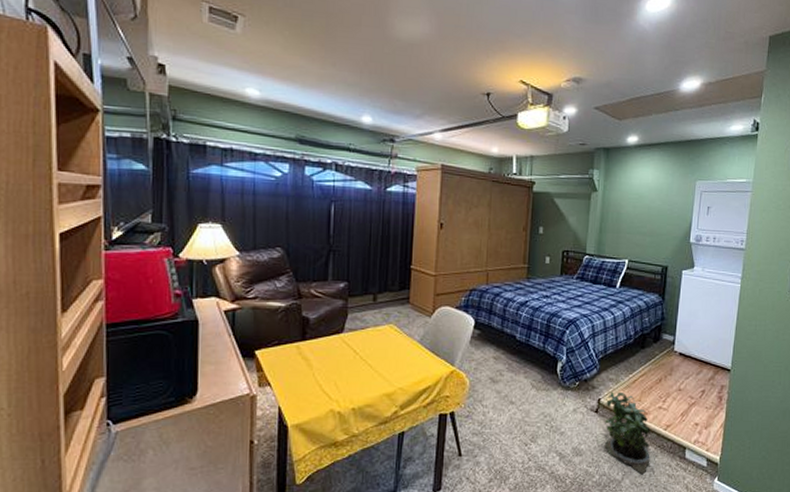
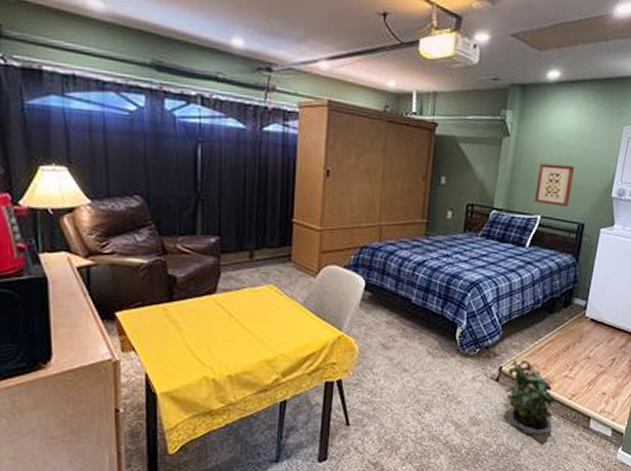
wall art: none [622,214,656,252] -> present [535,163,575,208]

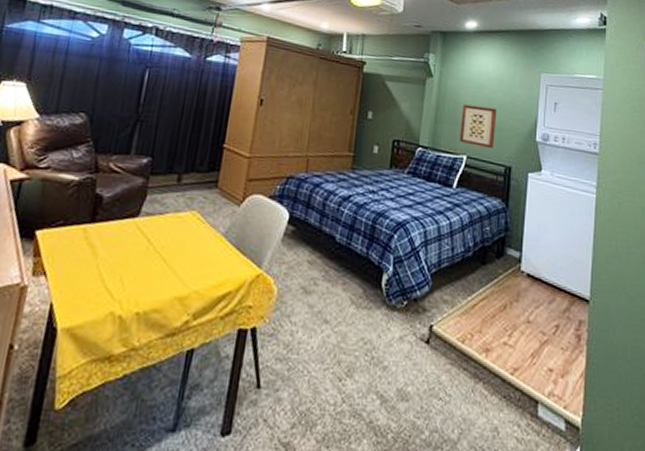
potted plant: present [503,359,555,445] -> none [436,317,495,436]

